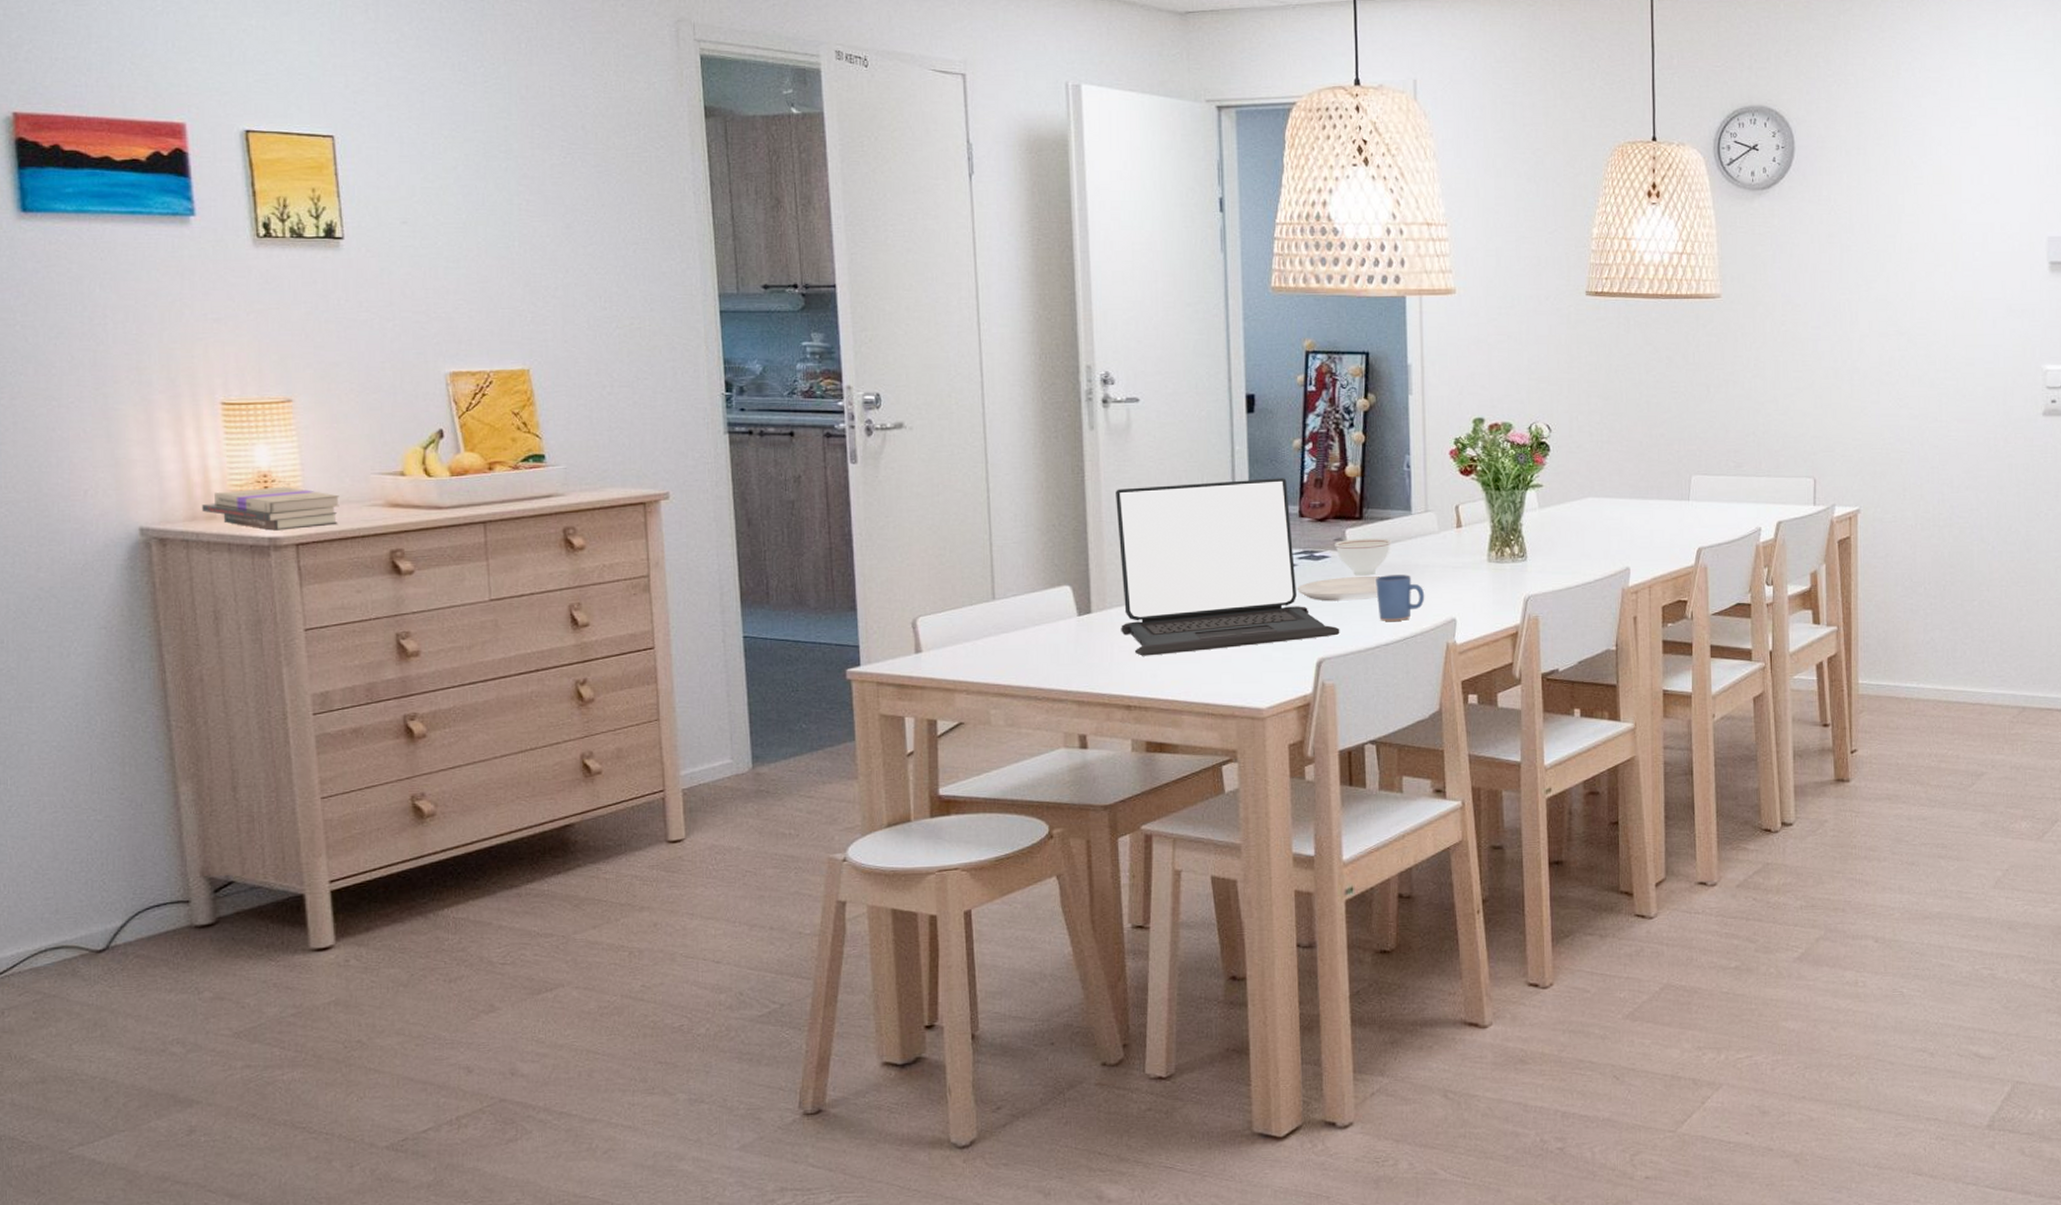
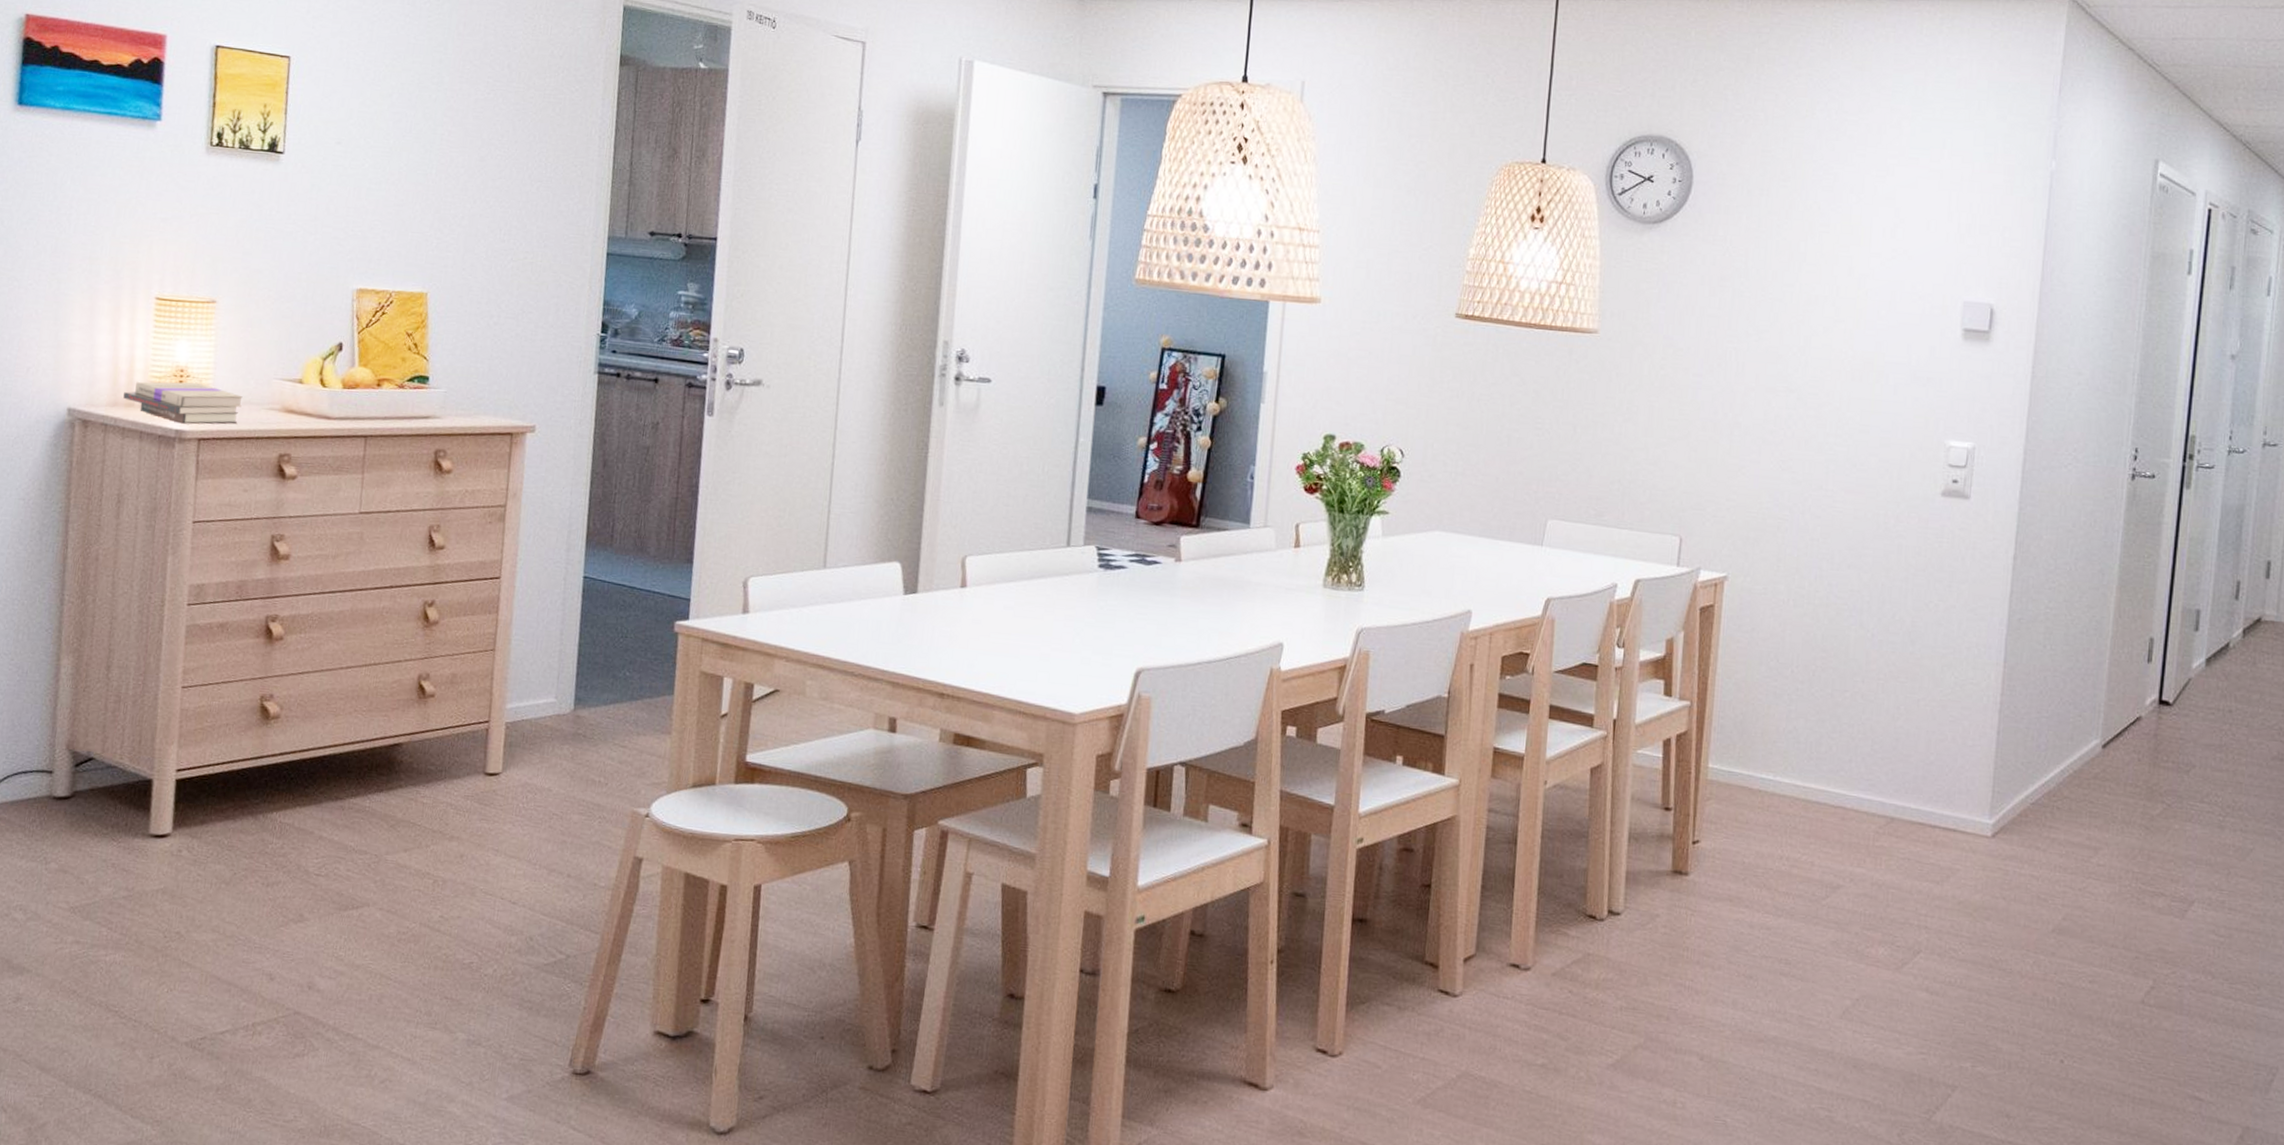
laptop: present [1116,478,1340,656] -> none [944,469,1163,647]
plate: present [1296,575,1379,601] -> none [1124,585,1210,613]
bowl: present [1335,538,1391,576] -> none [1167,547,1226,588]
mug: present [1376,575,1425,621] -> none [1204,588,1254,639]

